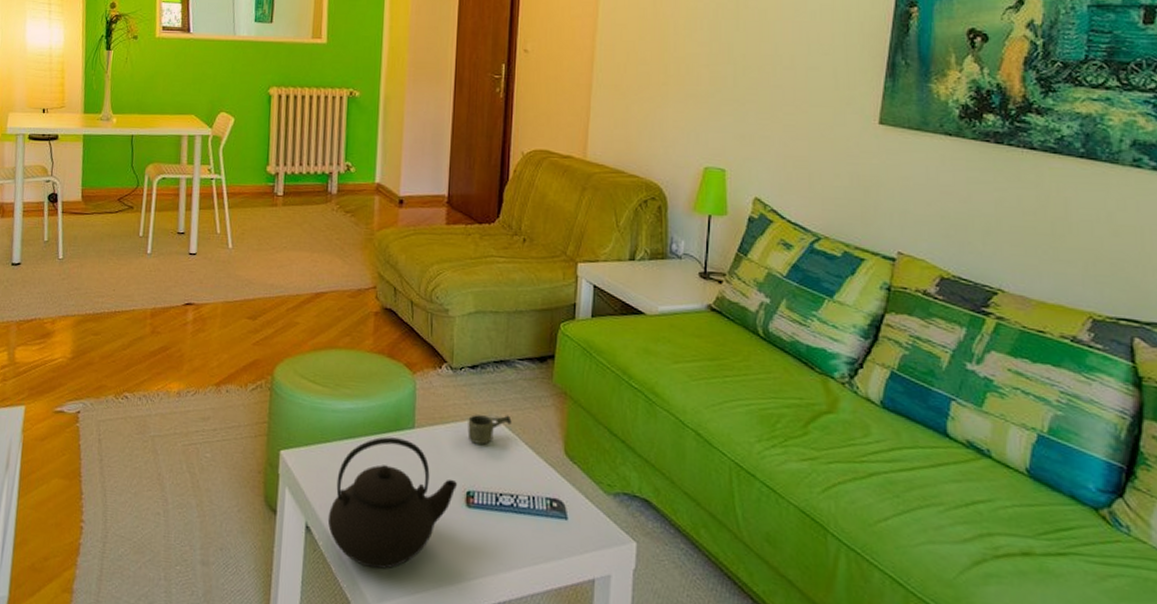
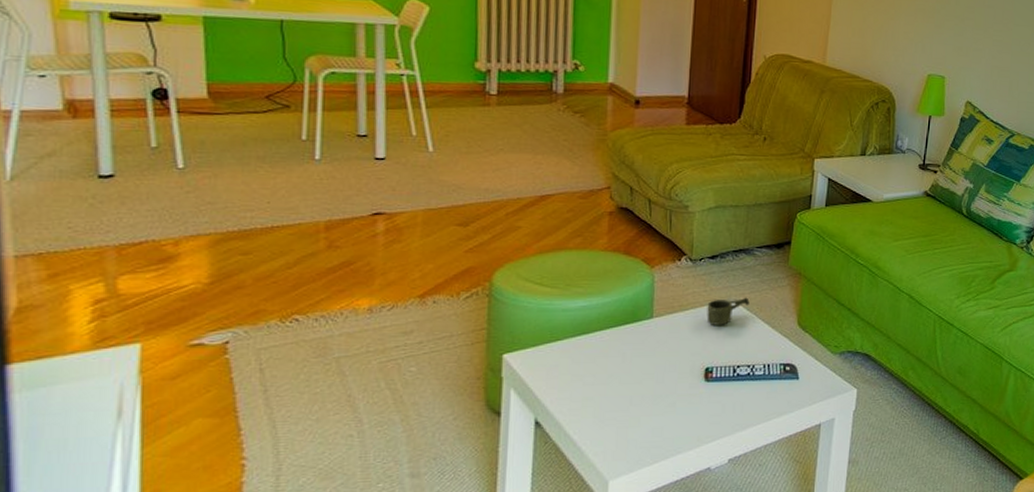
teapot: present [327,437,458,570] -> none [560,329,697,450]

